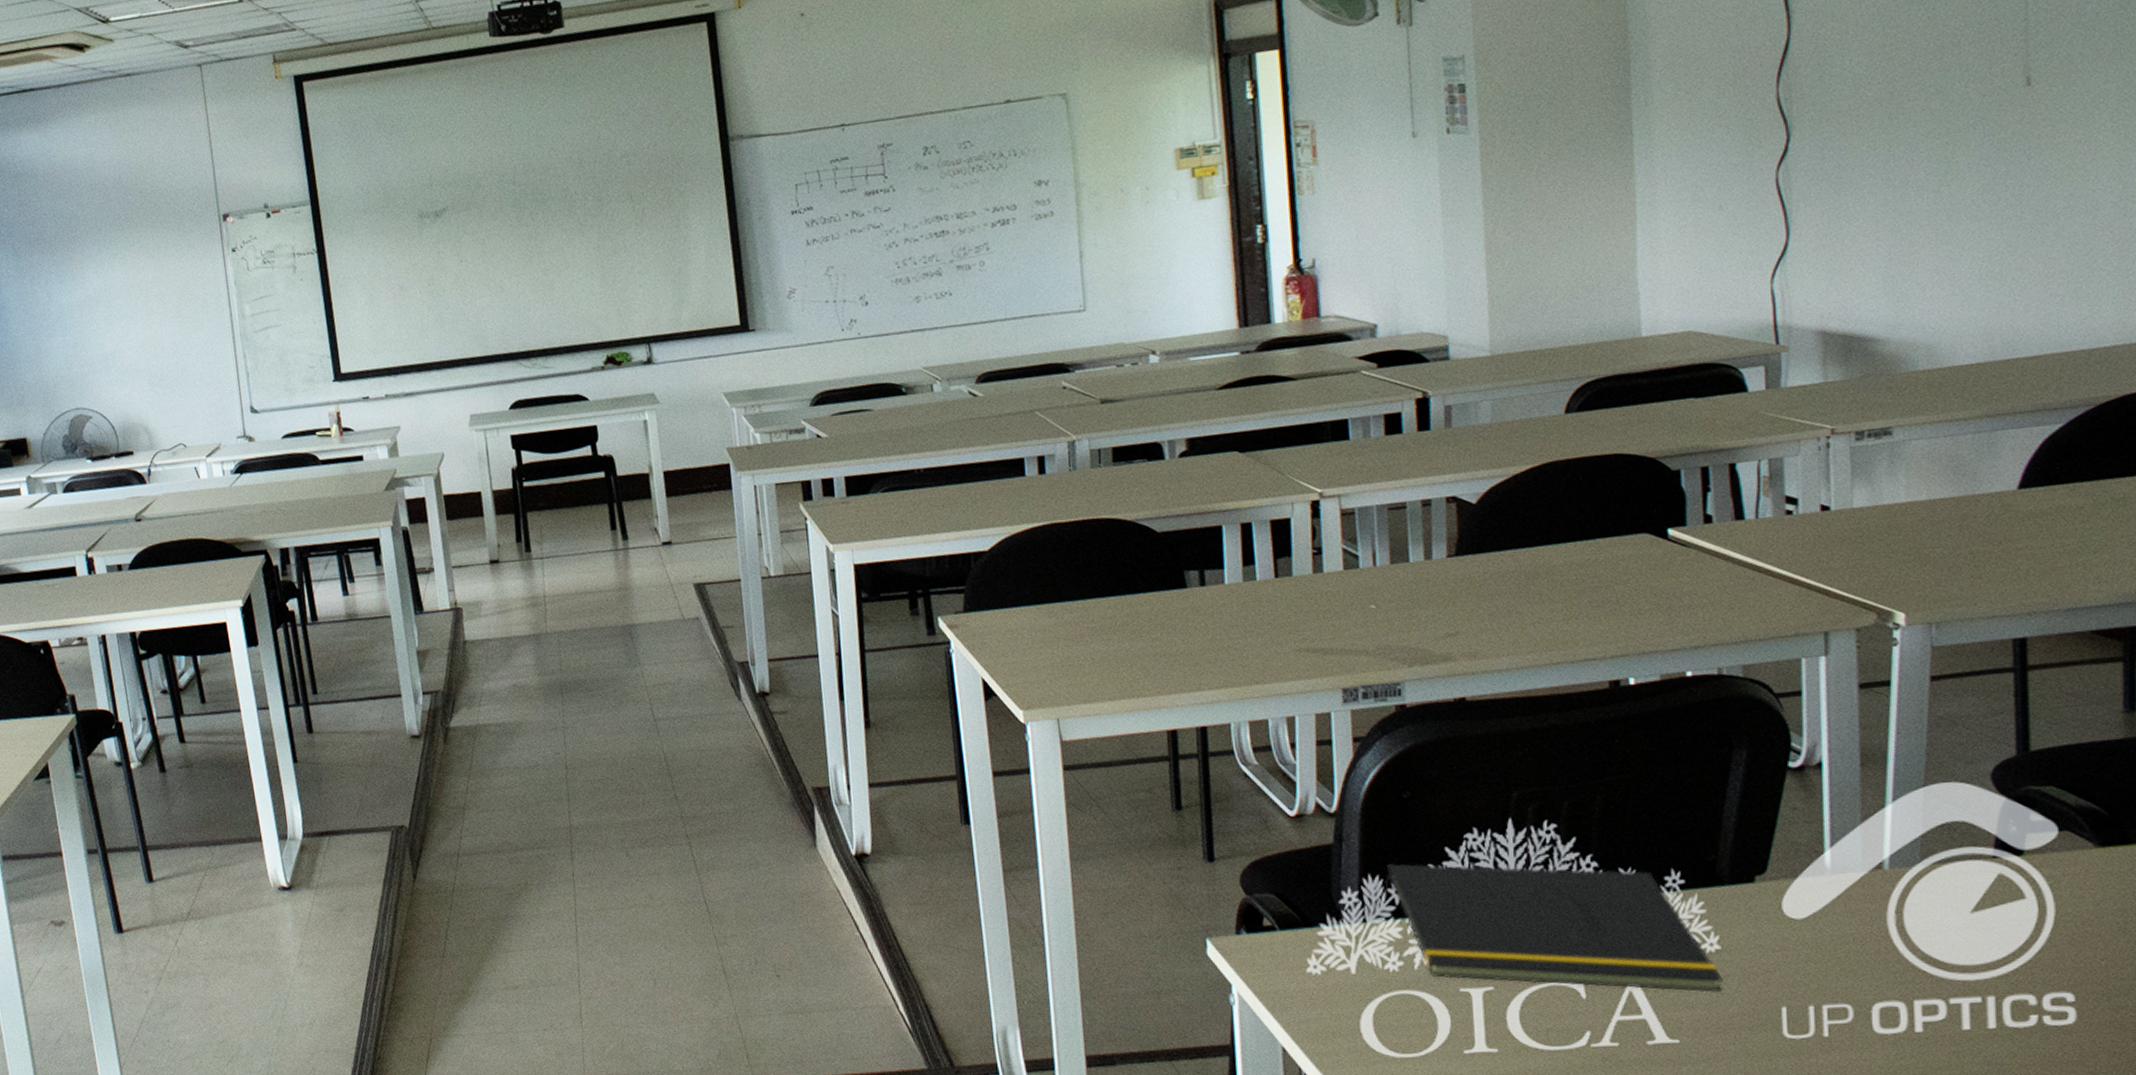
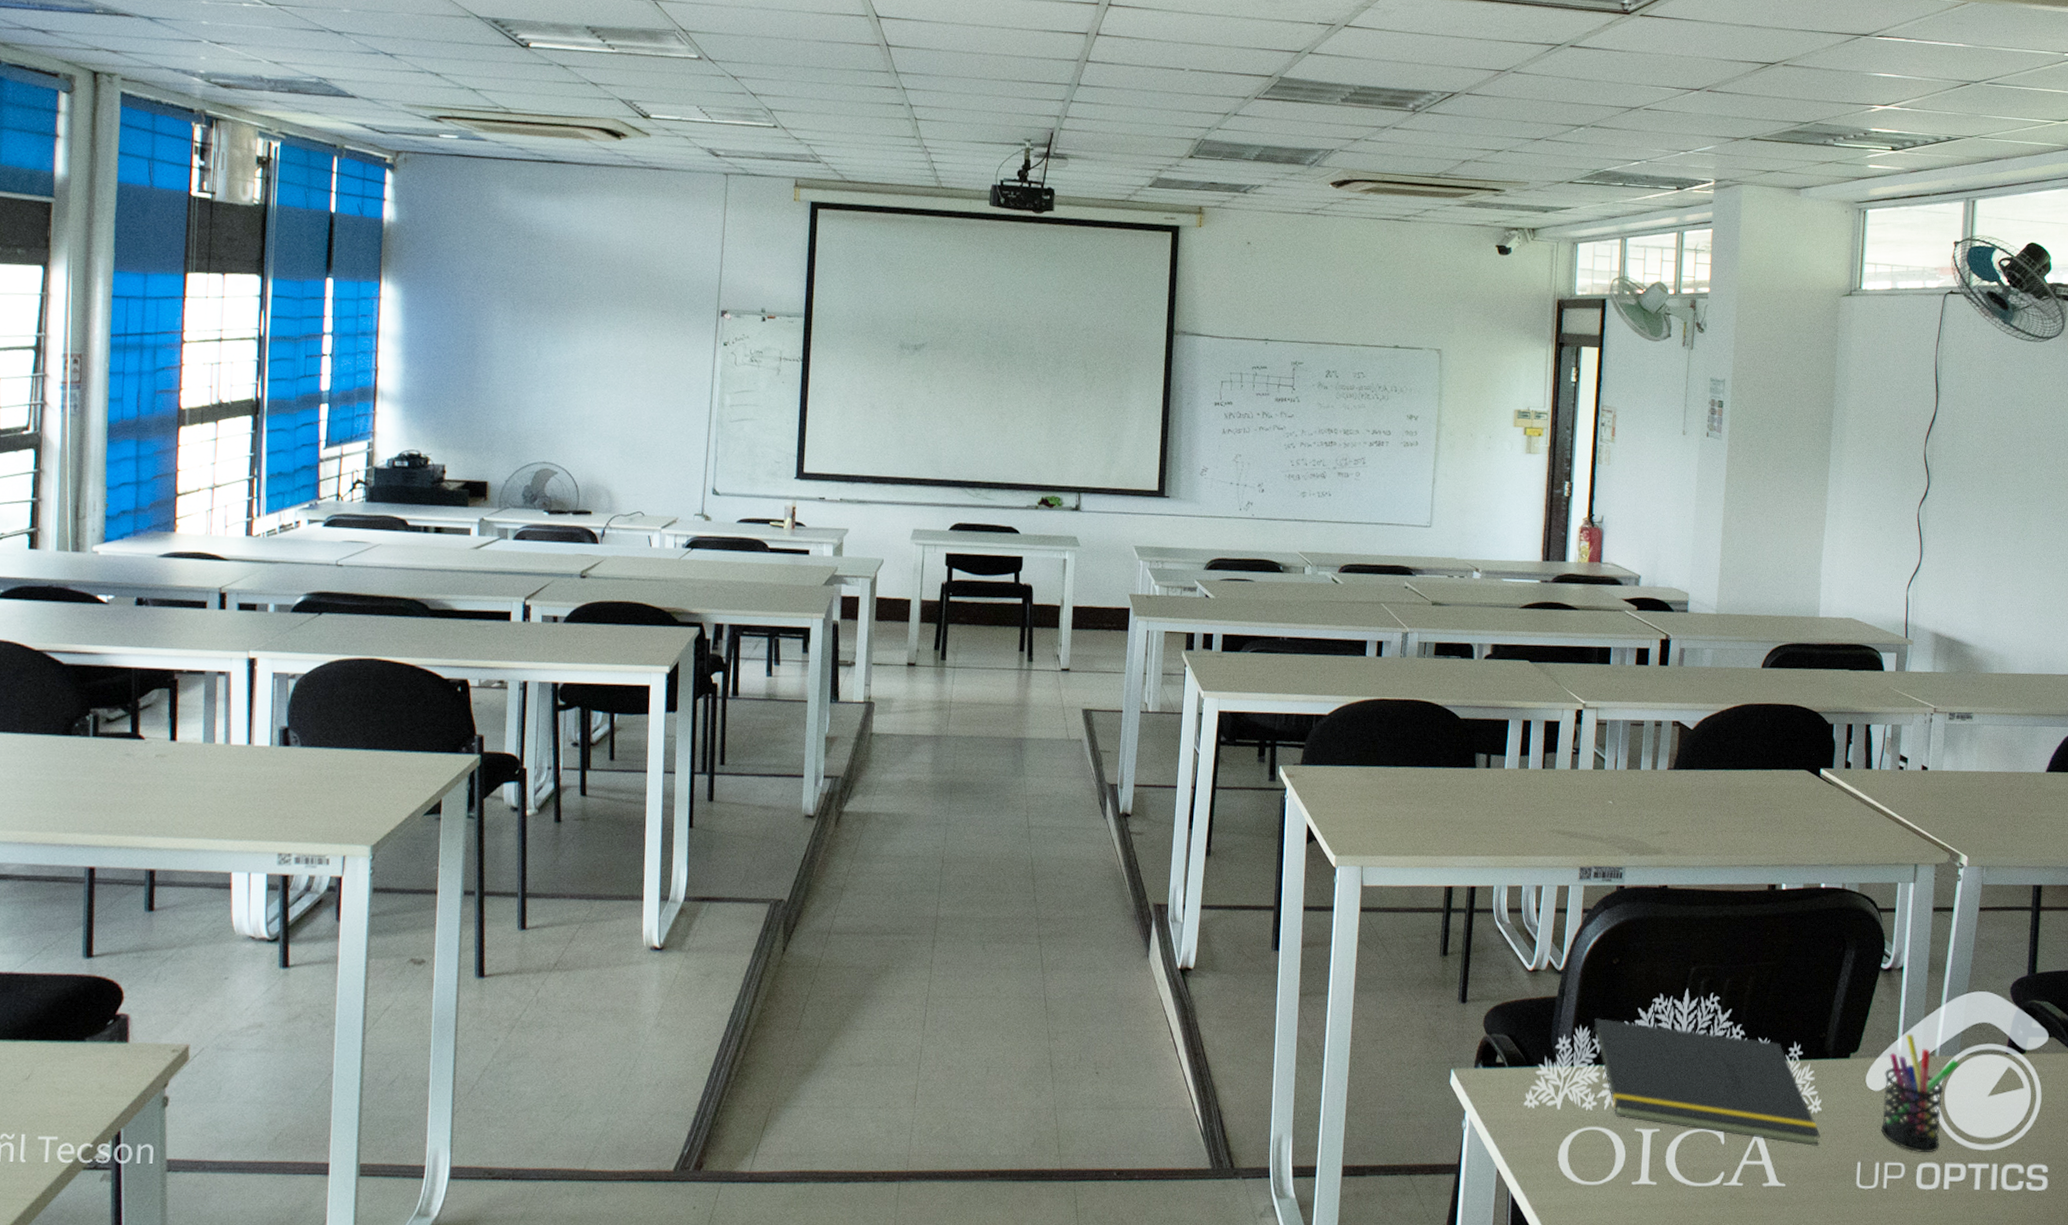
pen holder: none [1809,844,1922,991] -> present [1881,1034,1959,1153]

